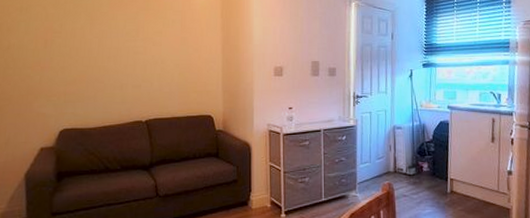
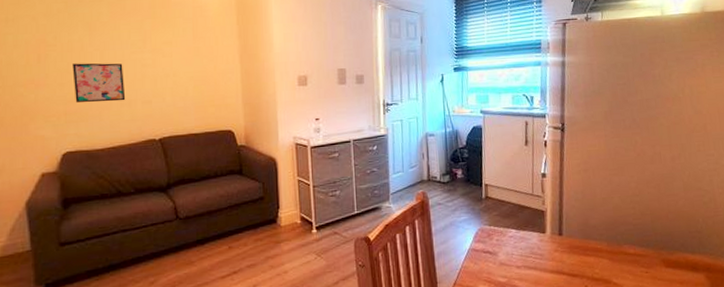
wall art: none [73,49,118,85] -> present [72,63,126,103]

